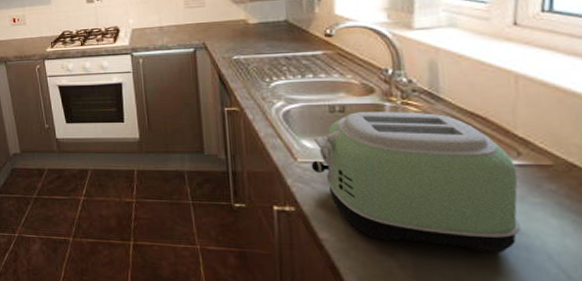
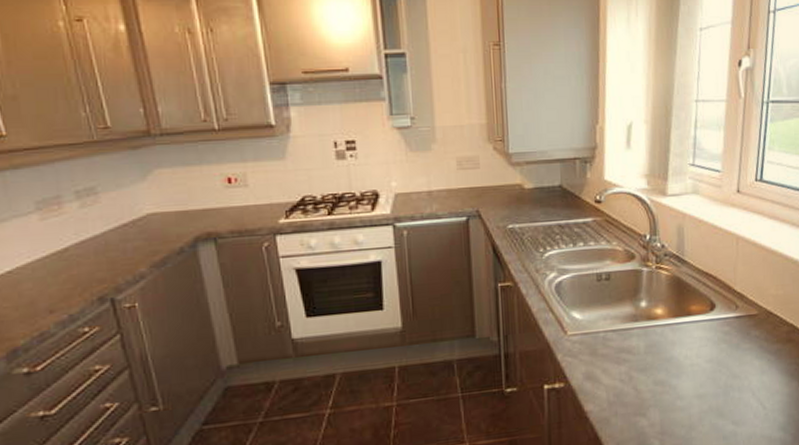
toaster: present [311,112,520,255] -> none [579,275,736,403]

